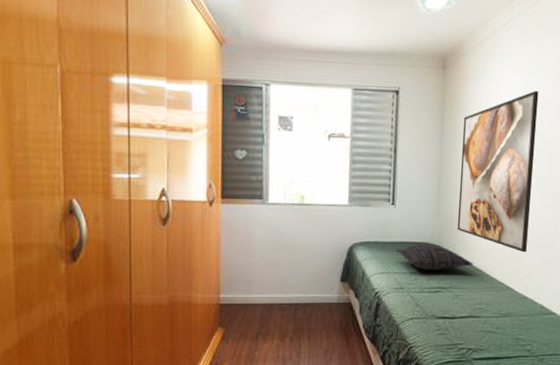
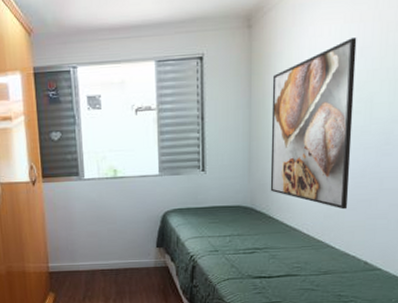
pillow: present [396,244,473,270] -> none [208,207,289,233]

